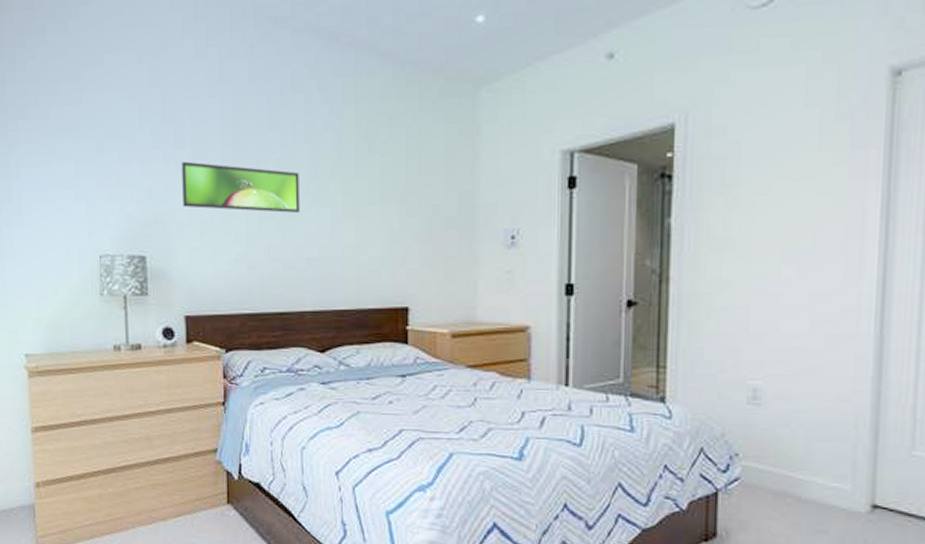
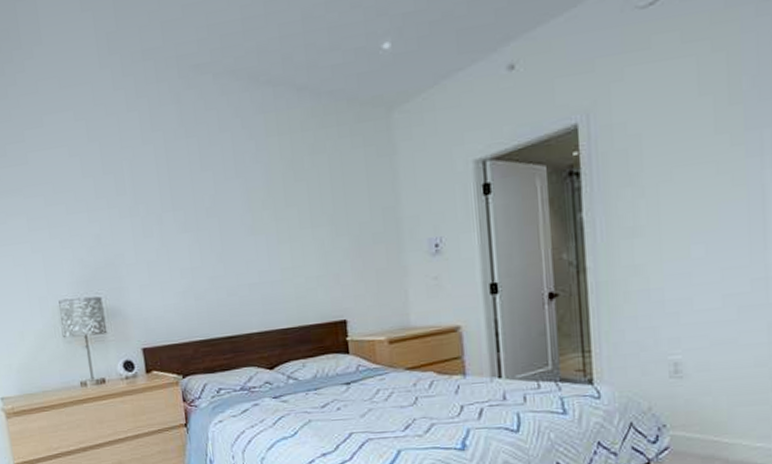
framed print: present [182,161,300,213] -> none [125,205,237,249]

